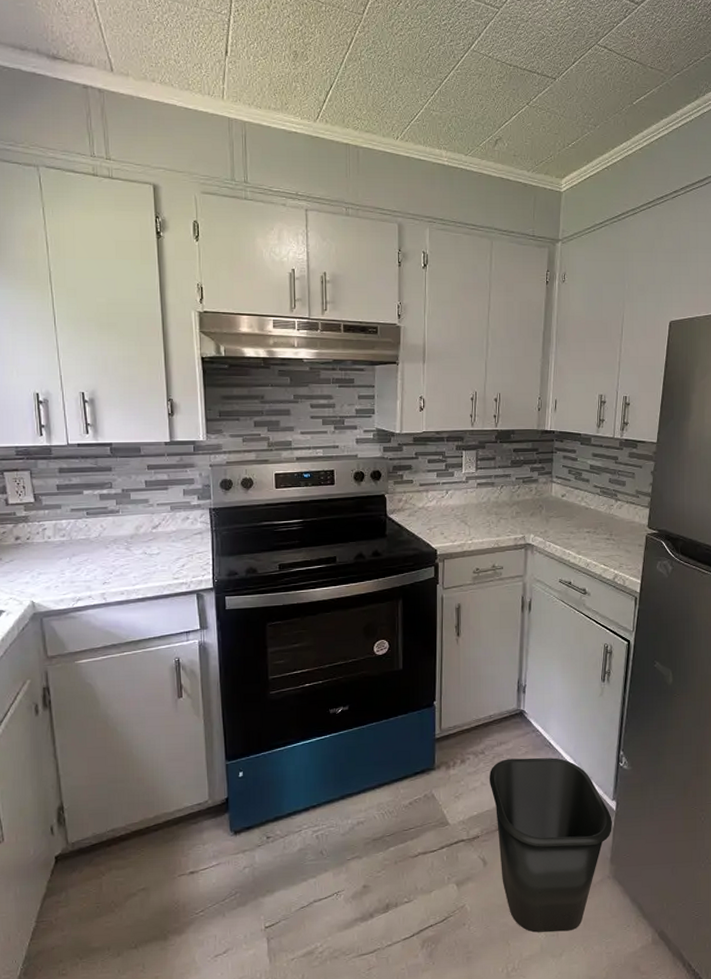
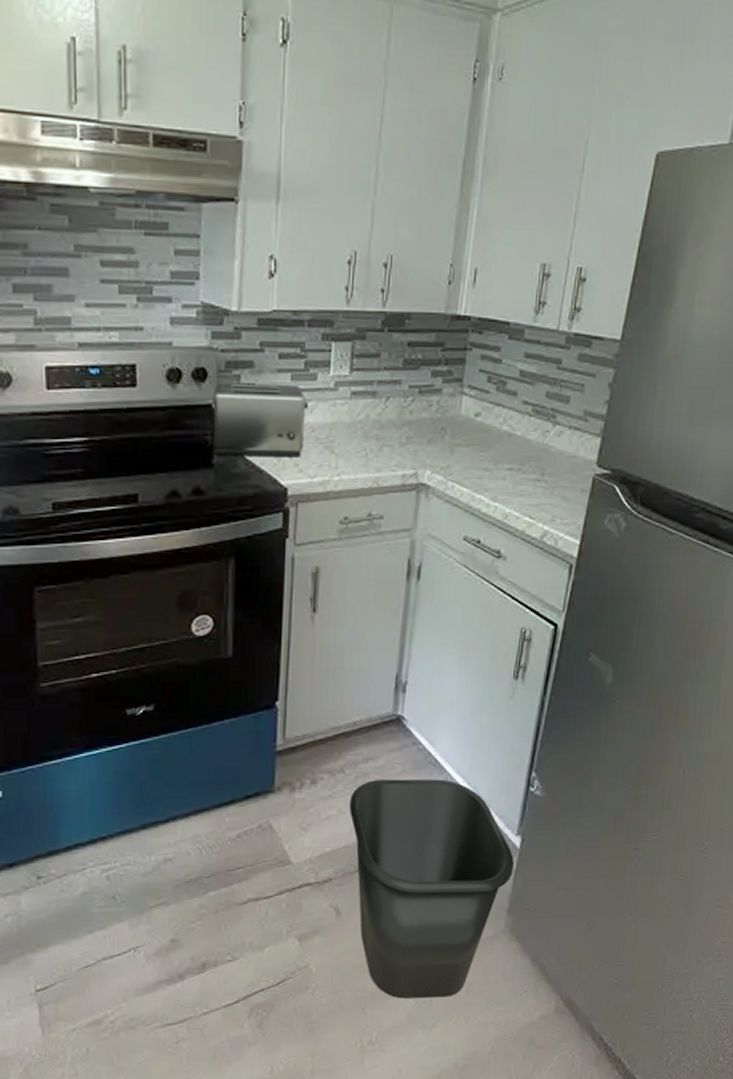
toaster: none [384,479,449,529] -> present [211,382,309,457]

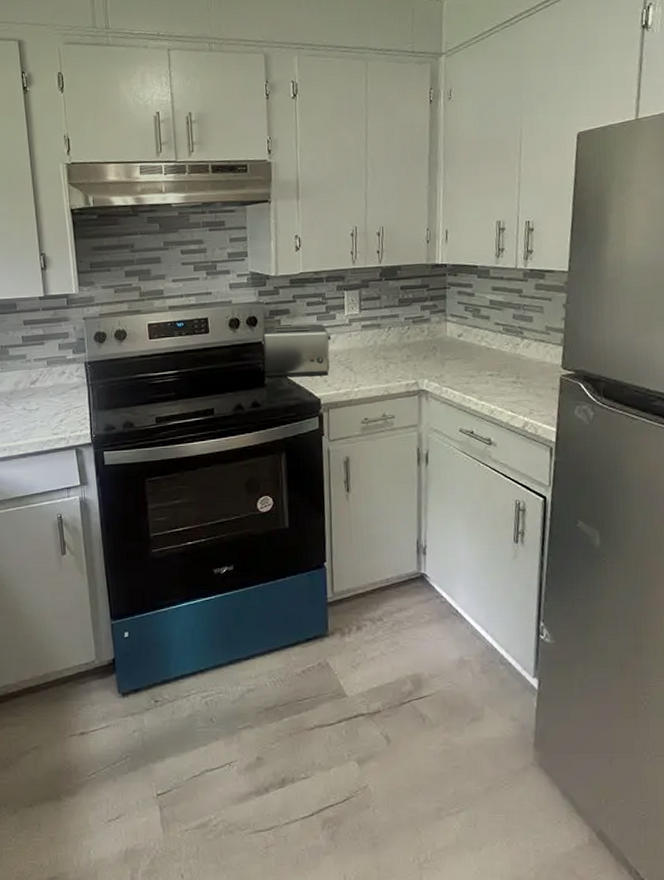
waste bin: present [348,778,514,999] -> none [388,626,535,823]

